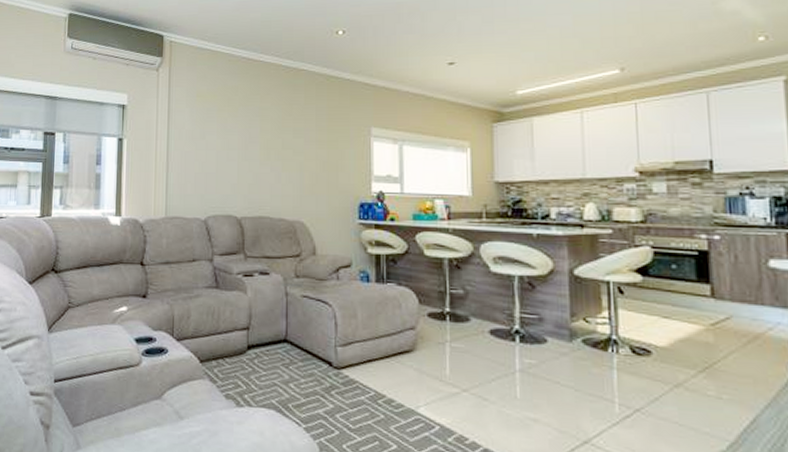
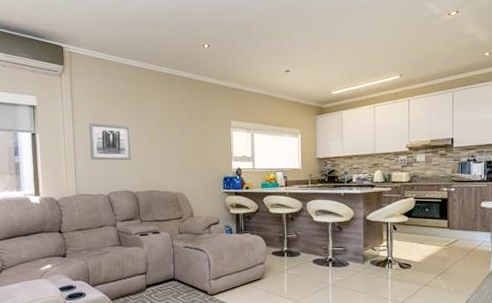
wall art: none [187,127,239,176] -> present [89,122,132,161]

